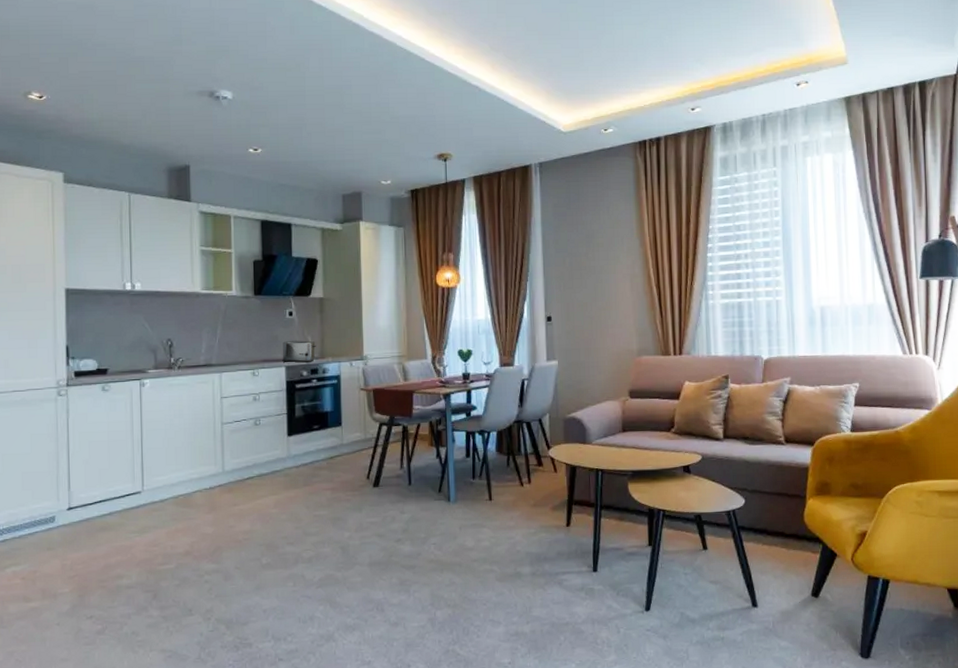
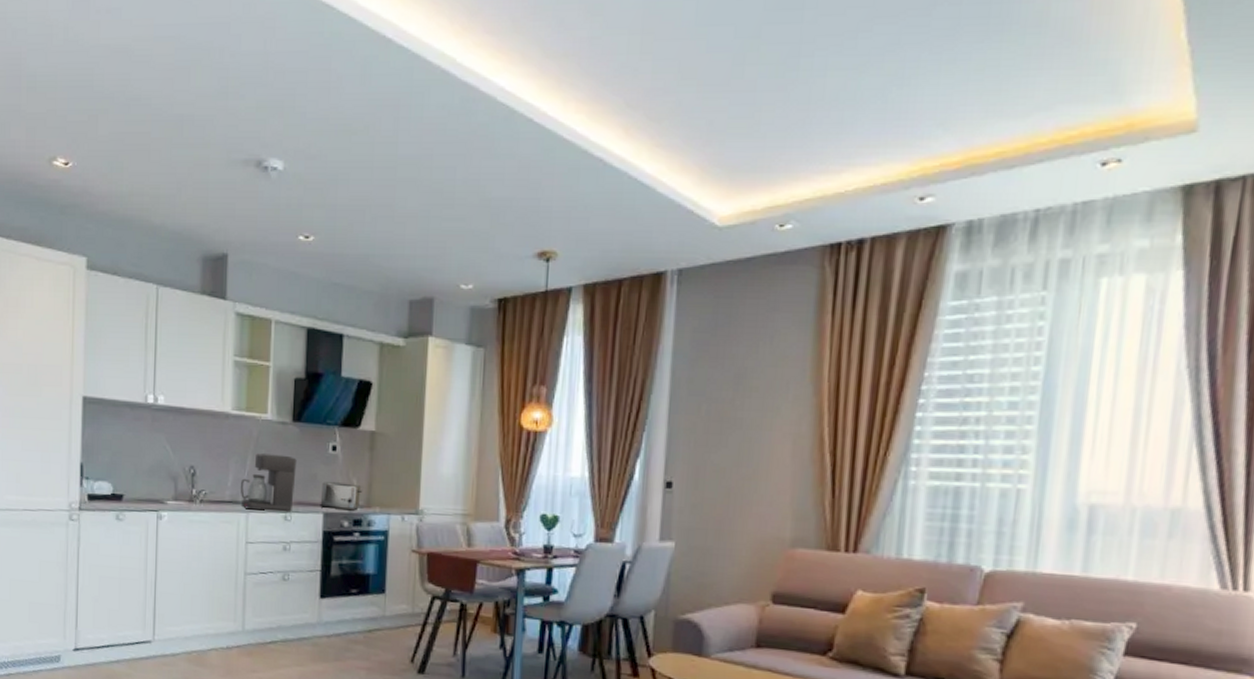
coffee maker: none [212,323,260,370] -> present [240,453,297,513]

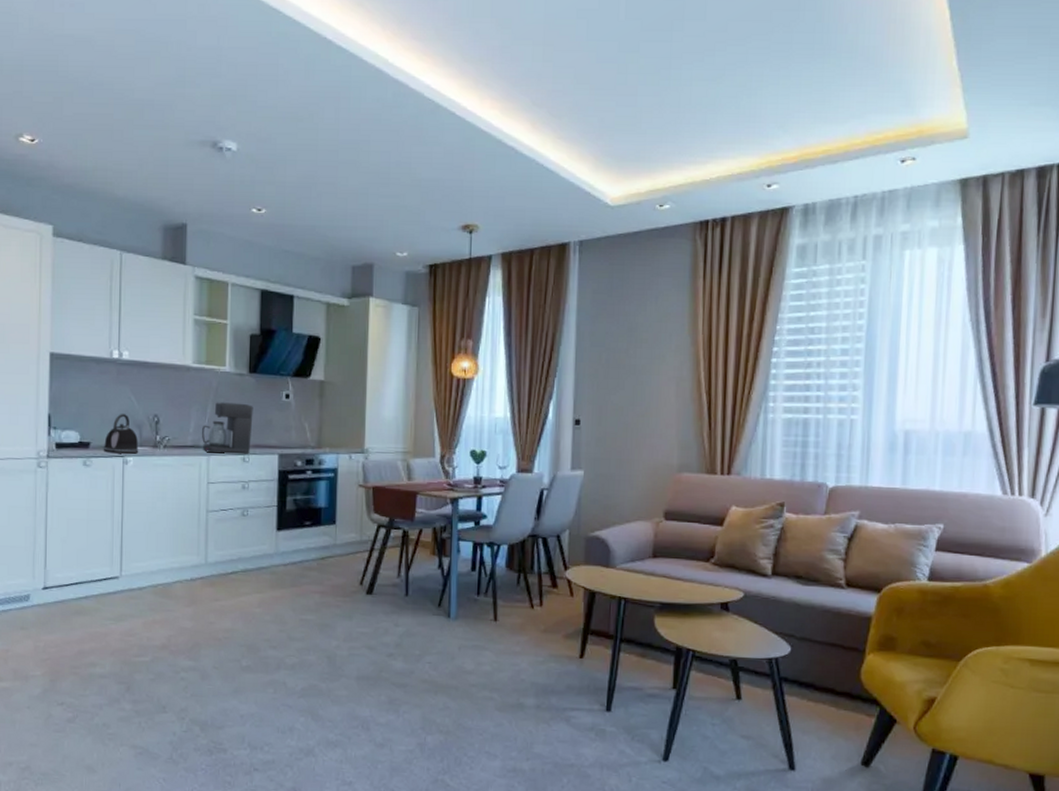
kettle: none [136,464,174,510] -> present [103,414,139,455]
toaster: present [320,482,363,512] -> none [275,426,314,453]

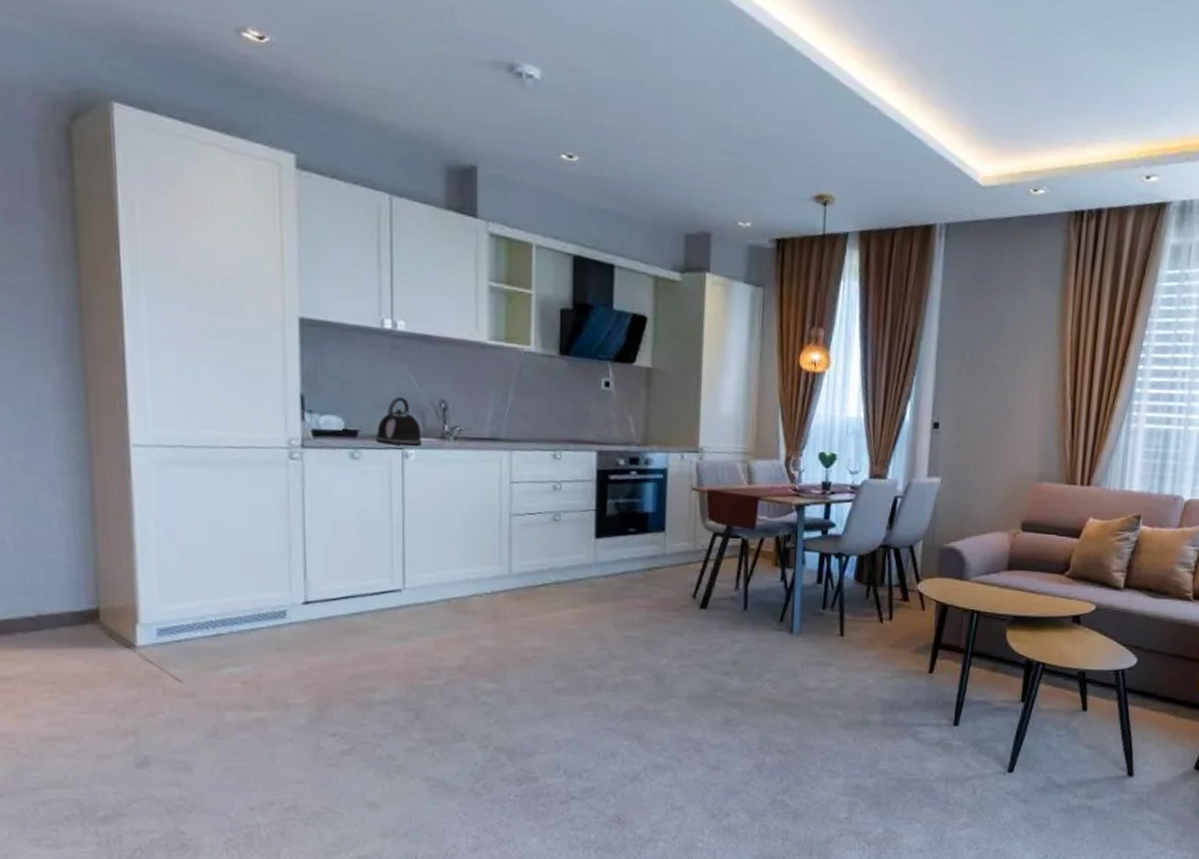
coffee maker: present [201,402,253,455] -> none [501,387,566,451]

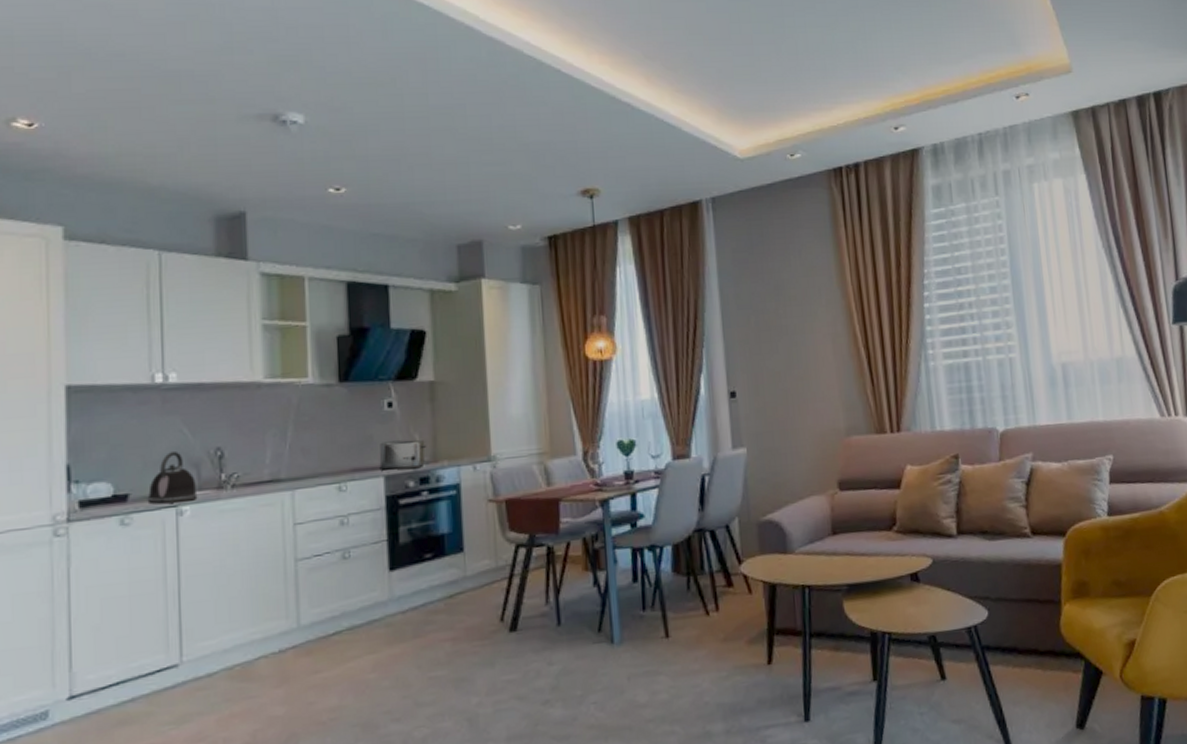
toaster: none [593,419,639,450] -> present [379,439,427,472]

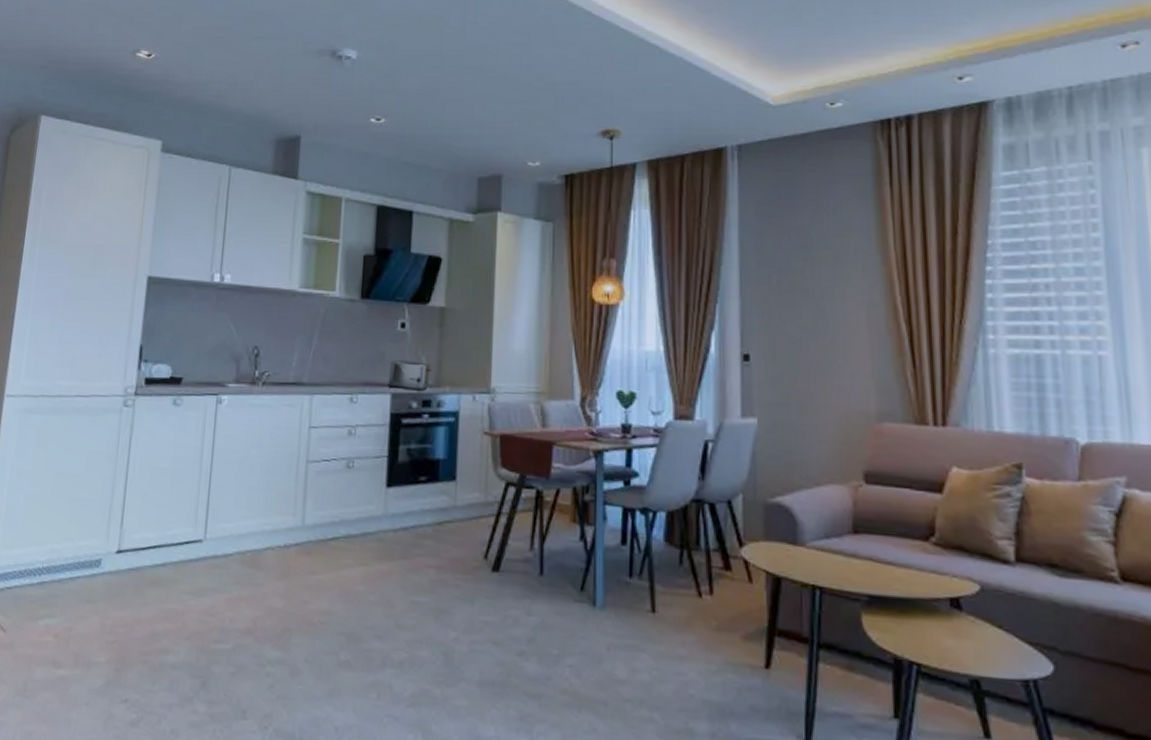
kettle: present [147,452,198,506] -> none [195,345,235,393]

